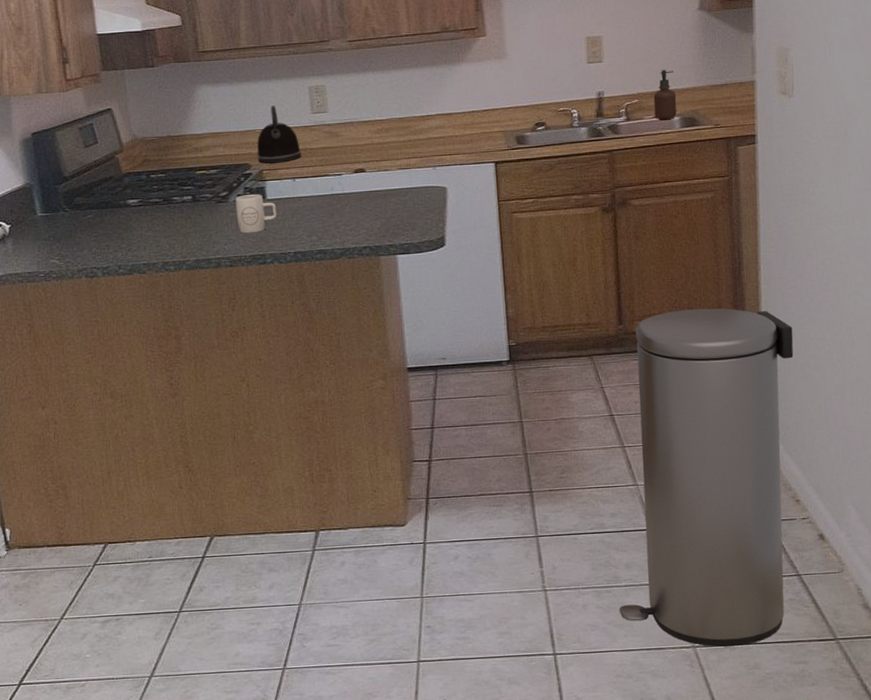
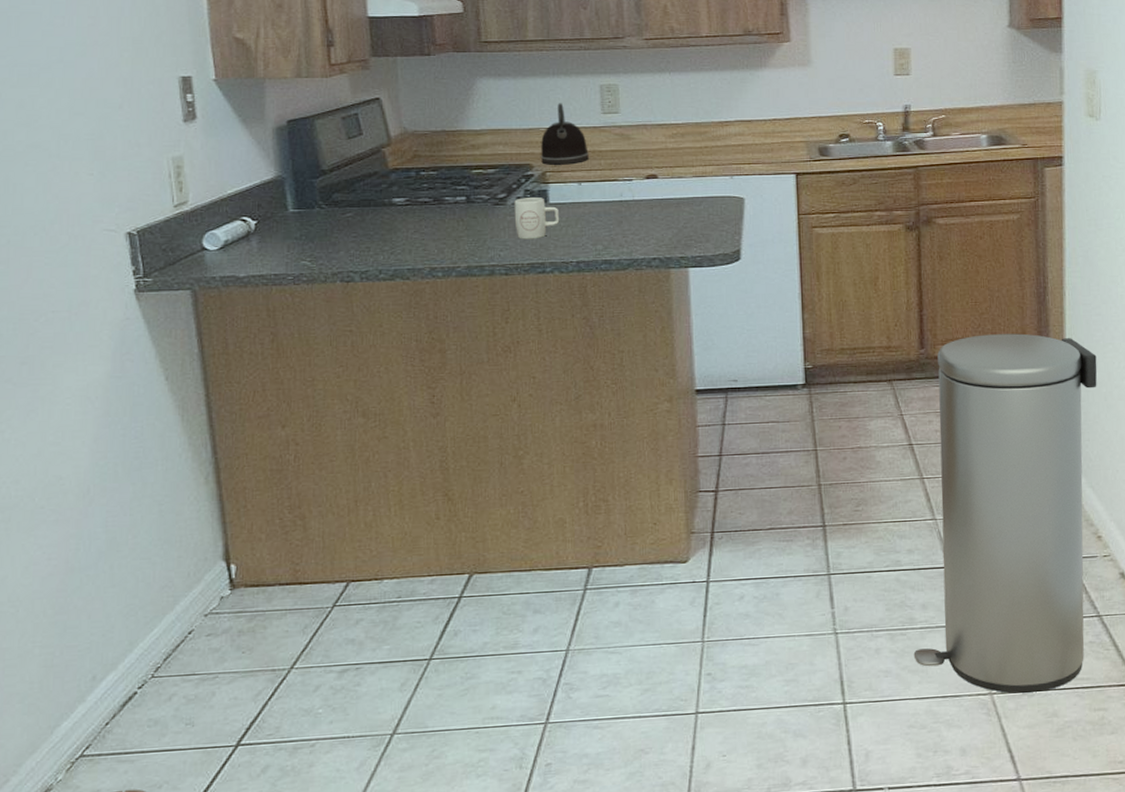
soap dispenser: present [653,70,677,120] -> none [961,86,984,138]

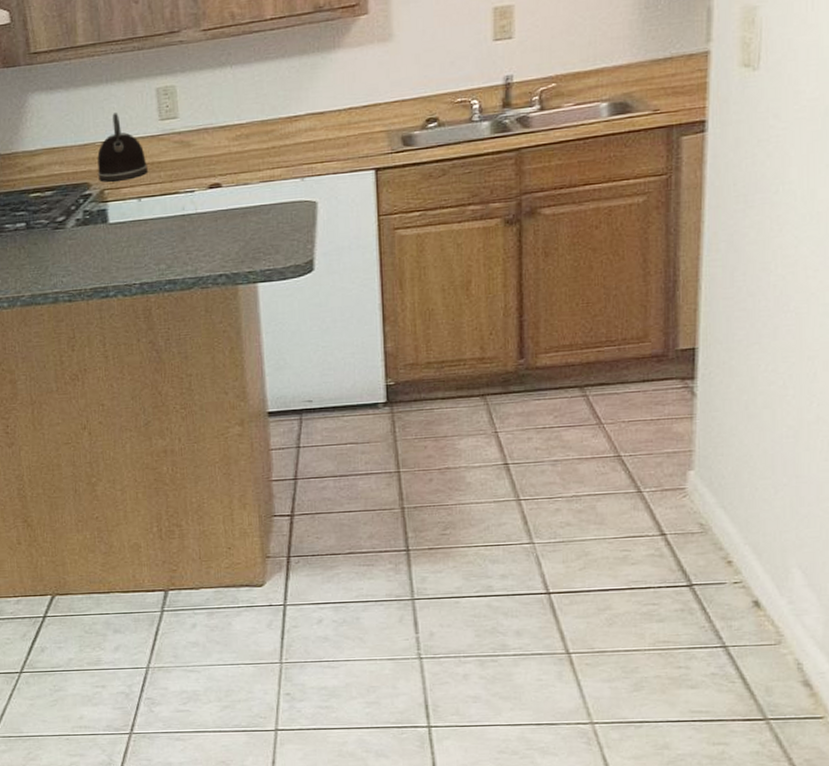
mug: present [514,198,560,239] -> none [74,218,121,264]
pedal bin: present [913,333,1097,694] -> none [505,336,738,724]

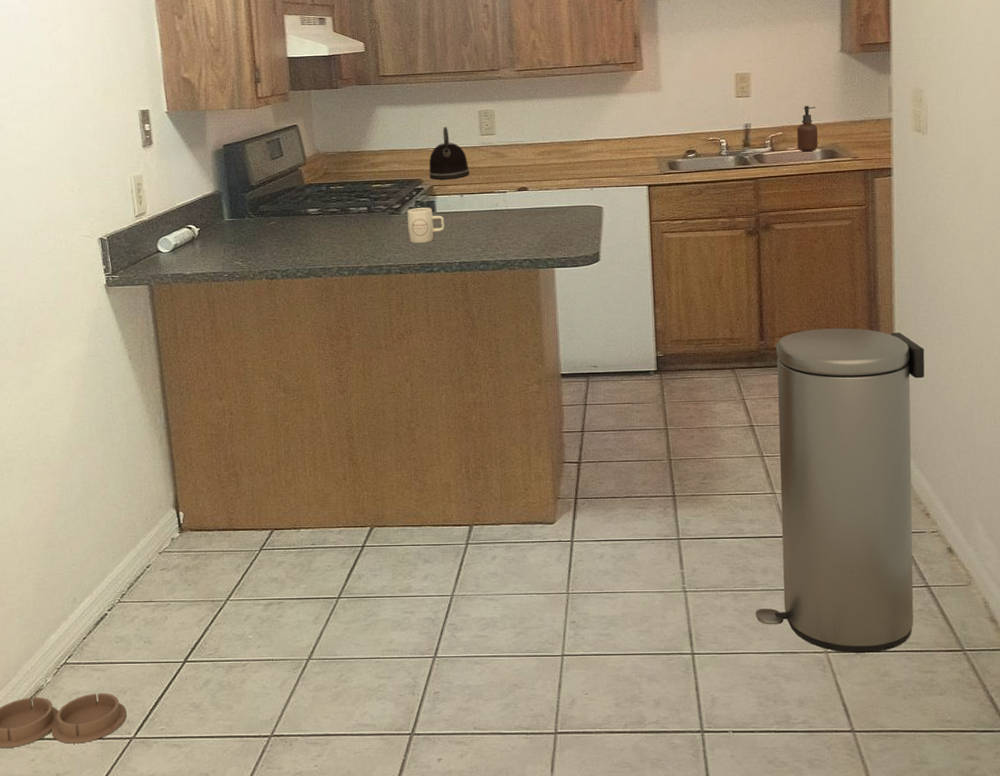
mug: none [74,218,121,264] -> present [407,208,445,243]
pedal bin: none [505,336,738,724] -> present [755,328,925,653]
soap dispenser: none [576,43,605,108] -> present [797,106,818,152]

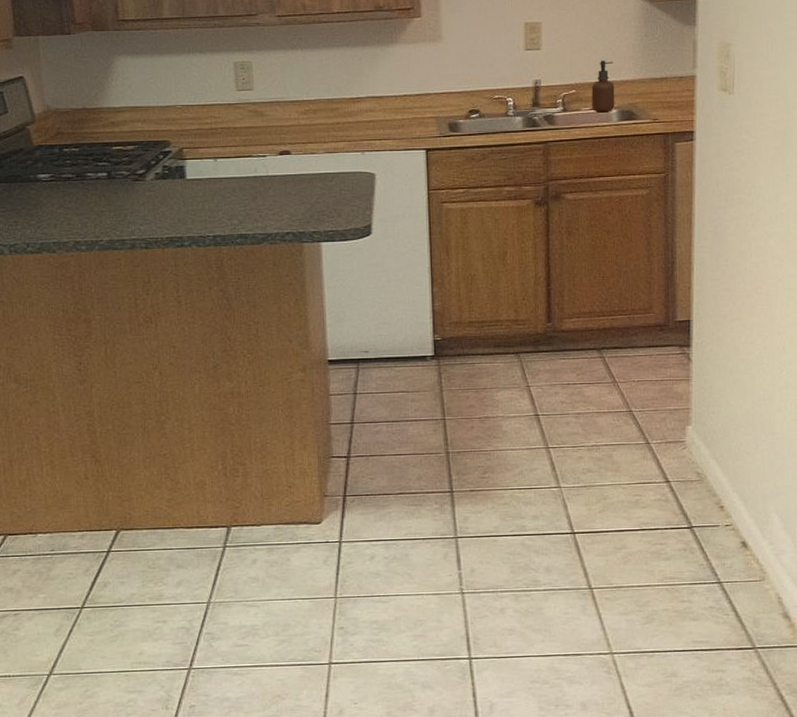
mug: present [407,208,445,243] -> none [153,173,197,214]
kettle: present [428,127,469,180] -> none [177,80,224,142]
pedal bin: present [755,328,925,653] -> none [537,308,724,654]

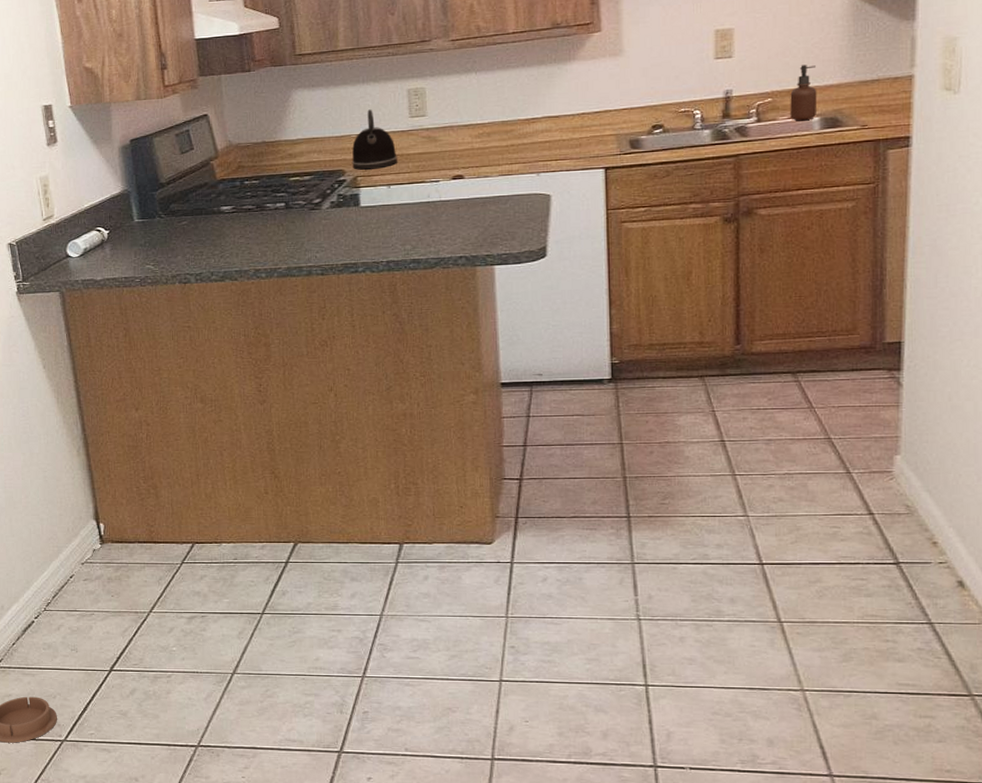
kettle: none [177,80,224,142] -> present [351,109,397,170]

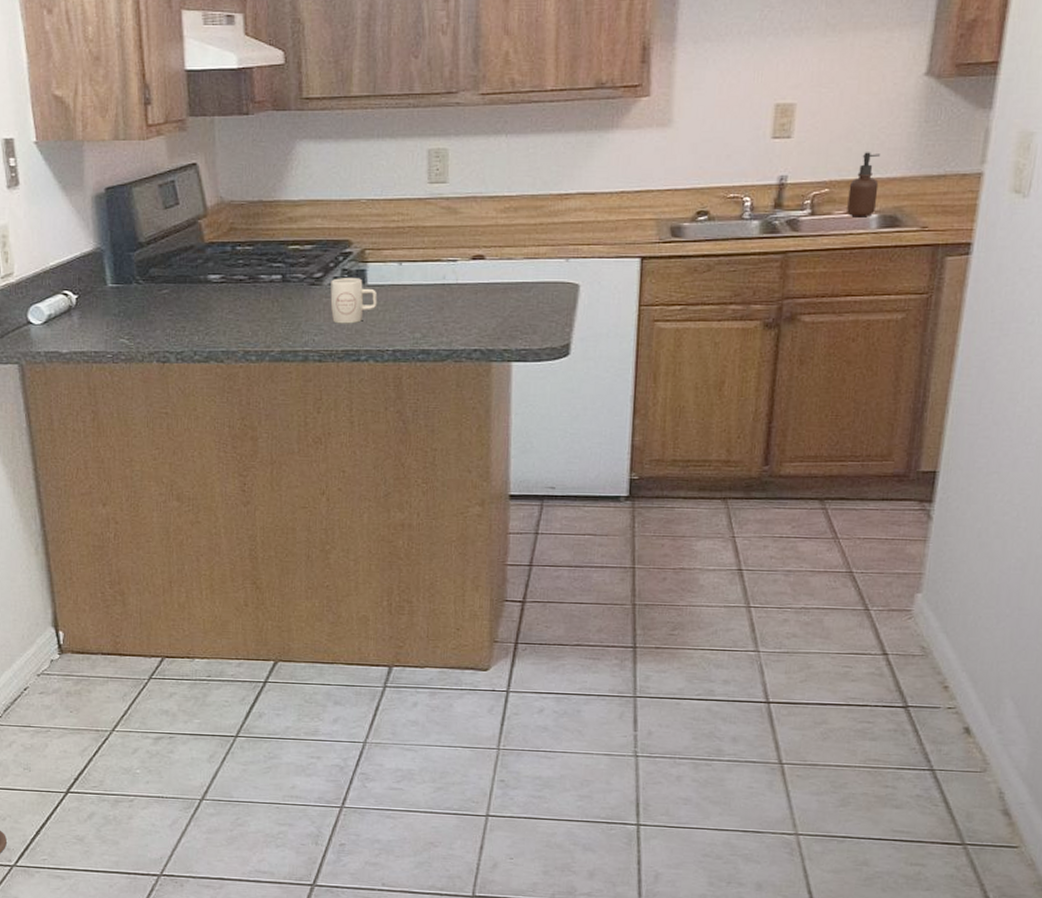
mug: none [328,201,371,242] -> present [330,278,378,324]
kettle: present [351,109,397,170] -> none [359,170,412,242]

